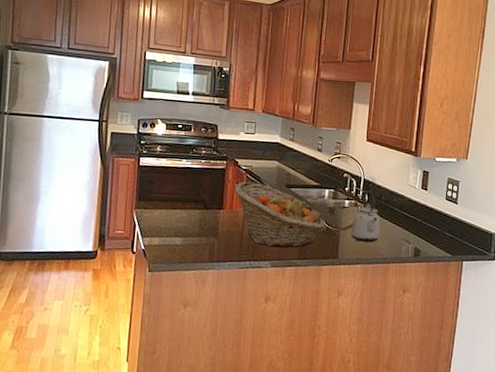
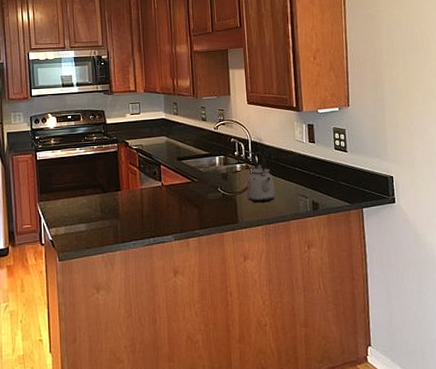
fruit basket: present [234,181,325,248] -> none [128,160,221,221]

